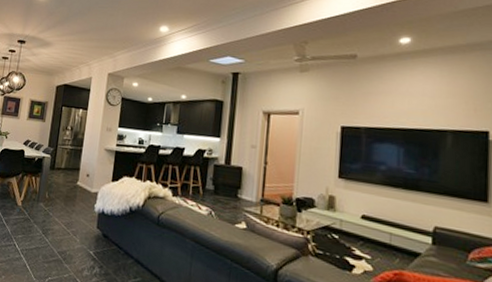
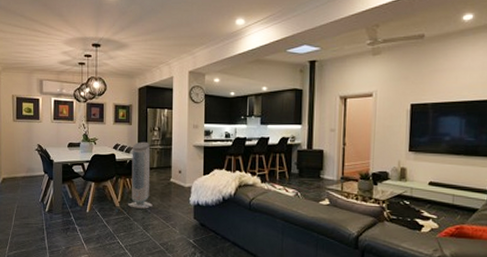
air purifier: none [30,140,60,212] -> present [128,141,153,209]

